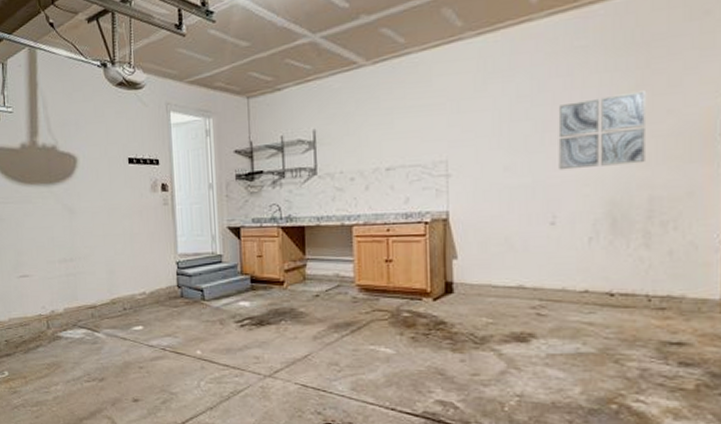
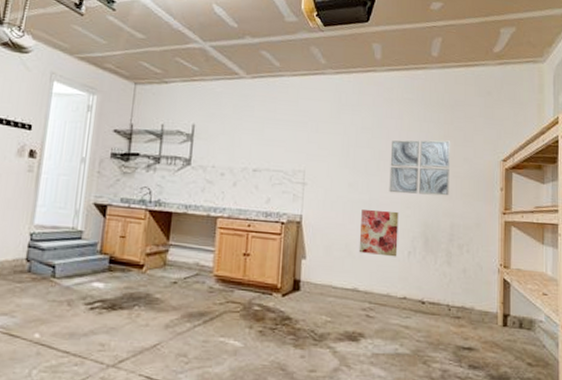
wall art: none [522,191,574,246] -> present [358,210,399,257]

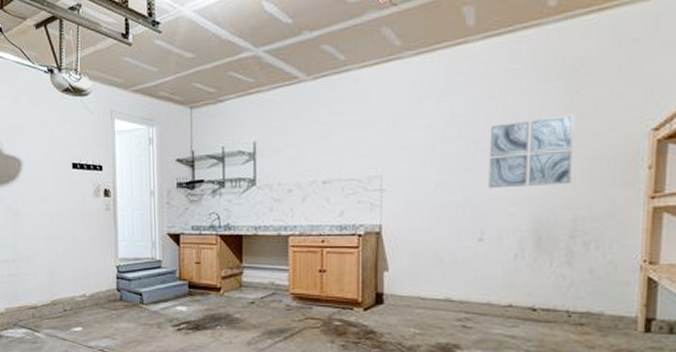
wall art: present [358,210,399,257] -> none [451,209,502,262]

